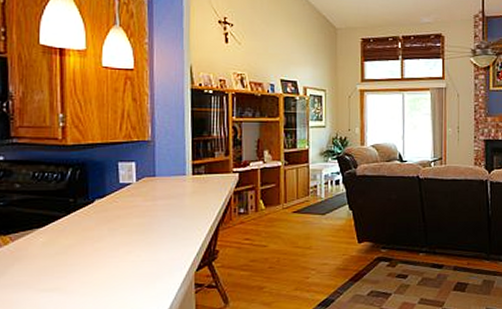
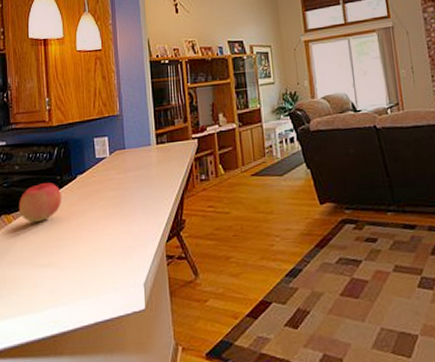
apple: none [19,205,75,246] -> present [19,182,62,223]

